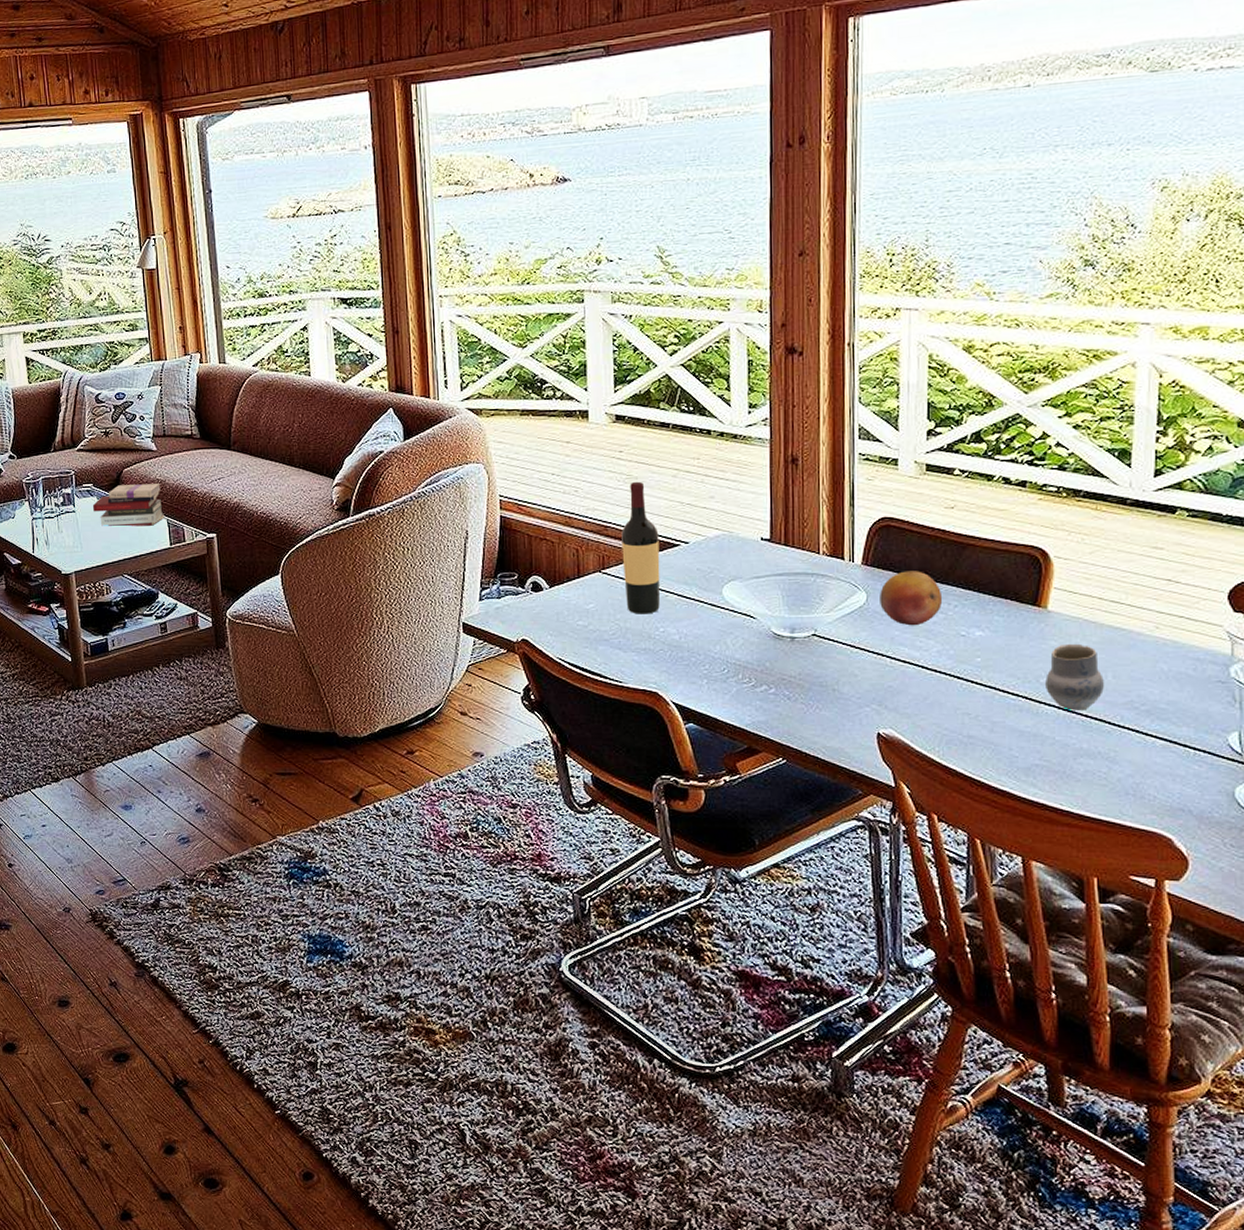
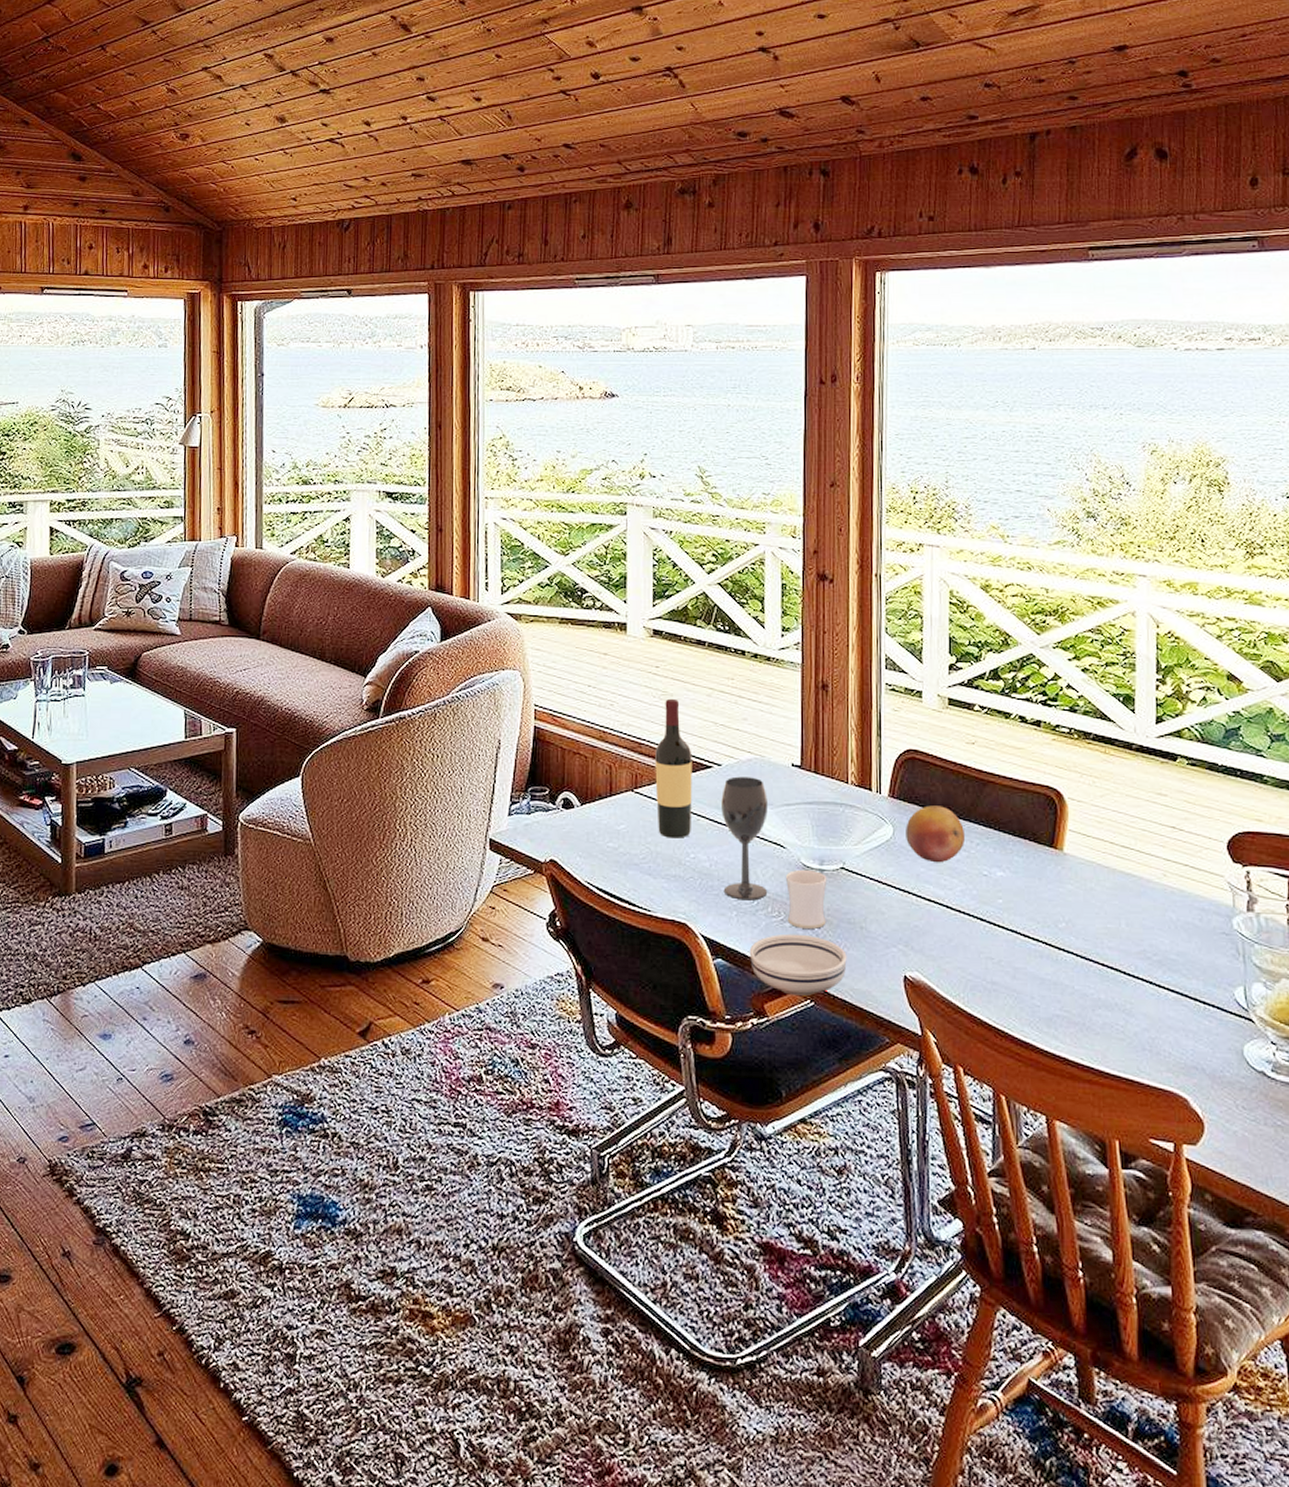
books: present [92,483,165,527] -> none [104,670,182,716]
wine glass: none [690,552,738,669] -> present [721,776,769,901]
bowl: none [720,698,819,755] -> present [749,933,847,997]
mug: none [757,637,799,694] -> present [786,869,827,930]
cup: present [1045,643,1104,711] -> none [1063,888,1118,959]

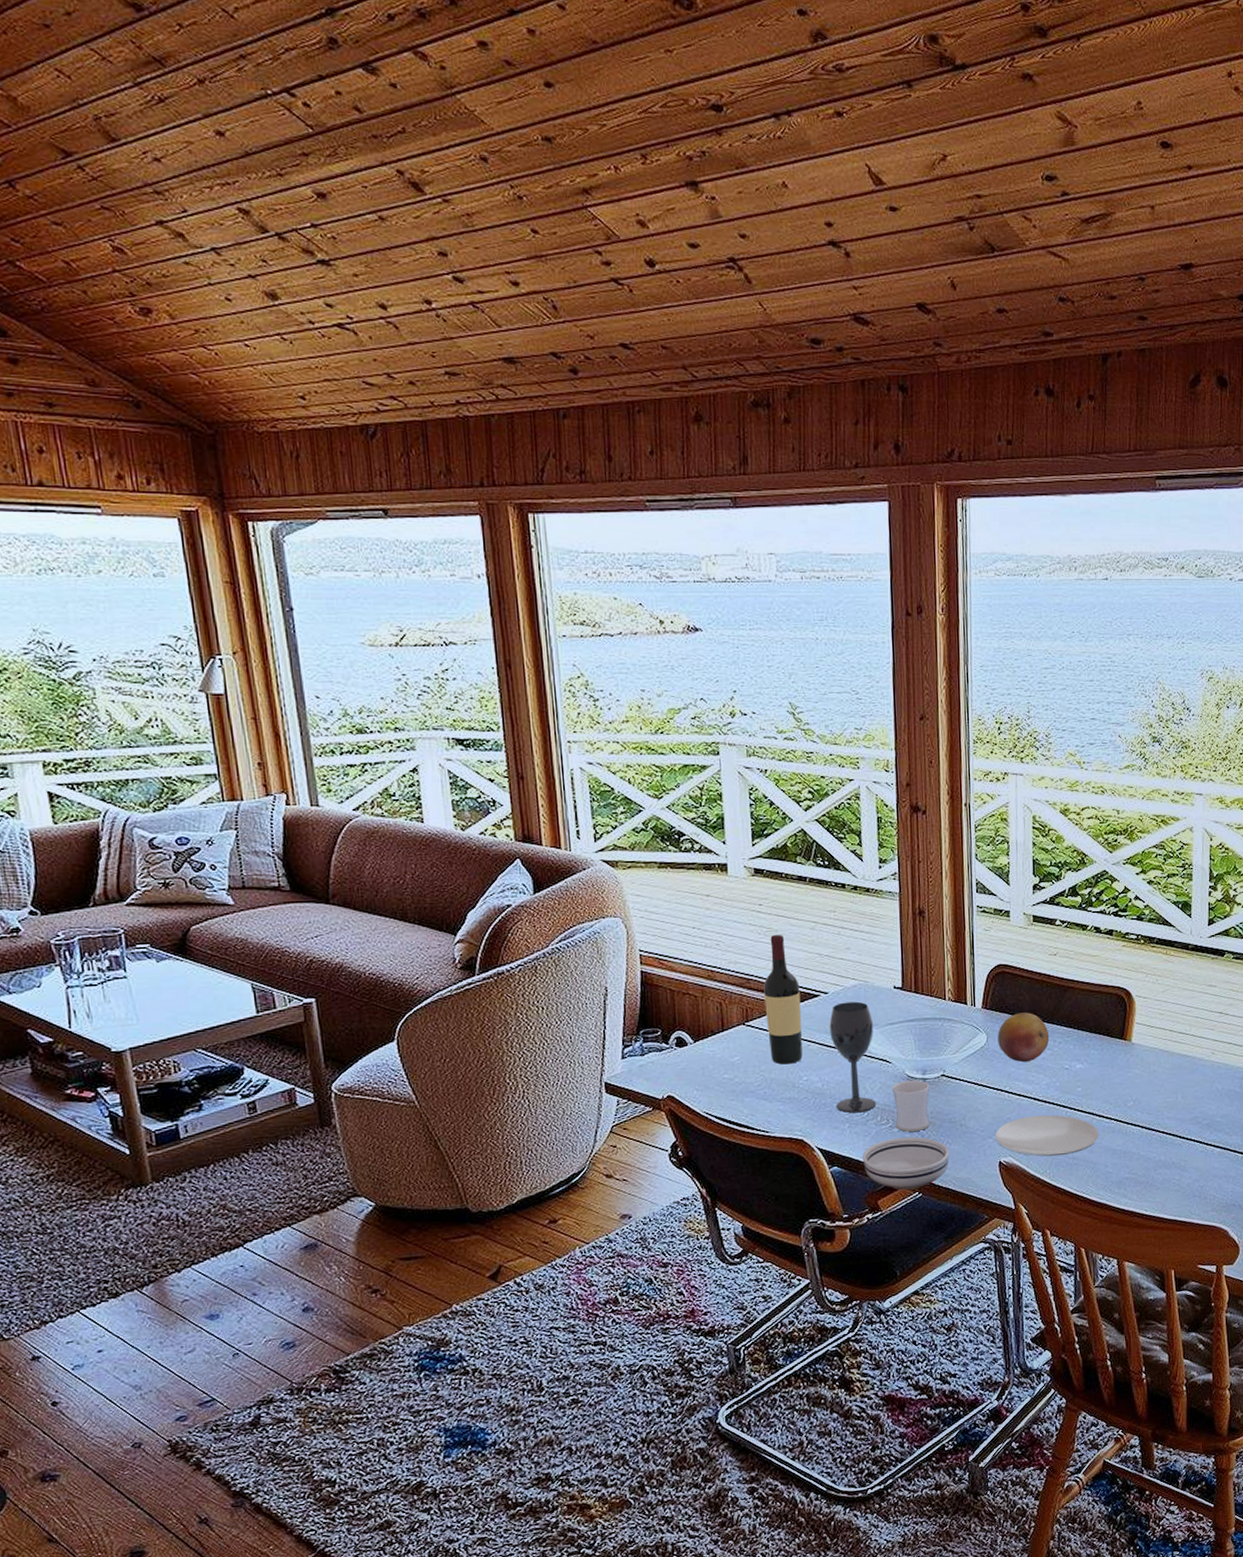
plate: none [899,926,1024,978] -> present [995,1115,1099,1157]

